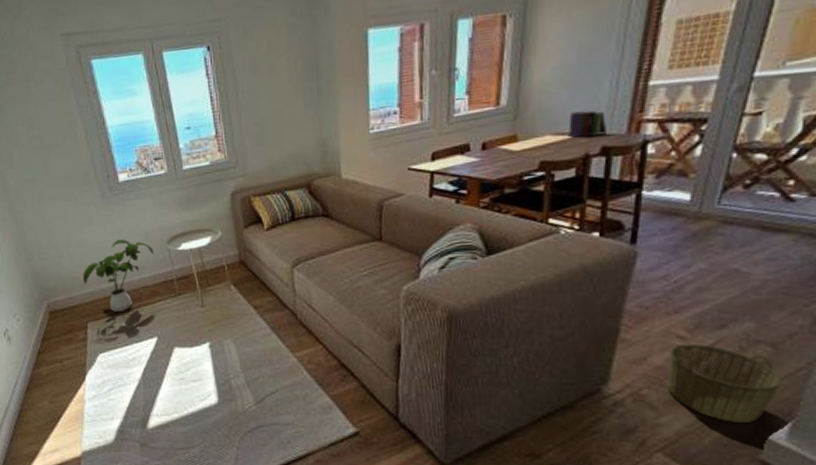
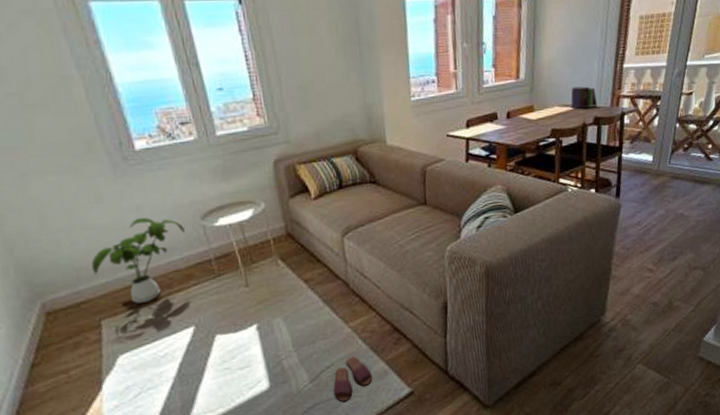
slippers: none [277,386,317,428] -> present [333,356,373,402]
basket: present [667,343,782,424] -> none [643,274,709,332]

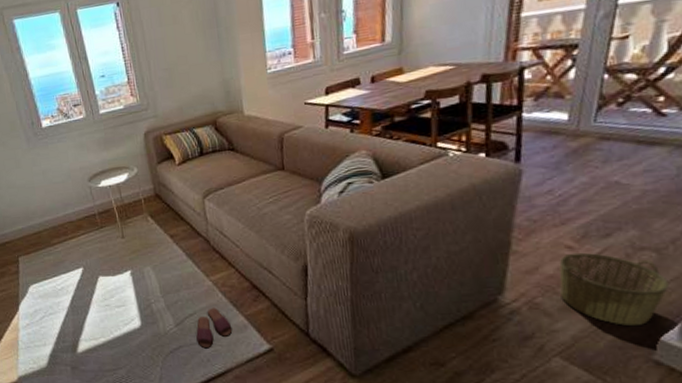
house plant: present [91,217,185,303] -> none [13,179,76,246]
books: present [571,86,597,109] -> none [450,42,485,68]
basket: none [643,274,709,332] -> present [559,252,669,327]

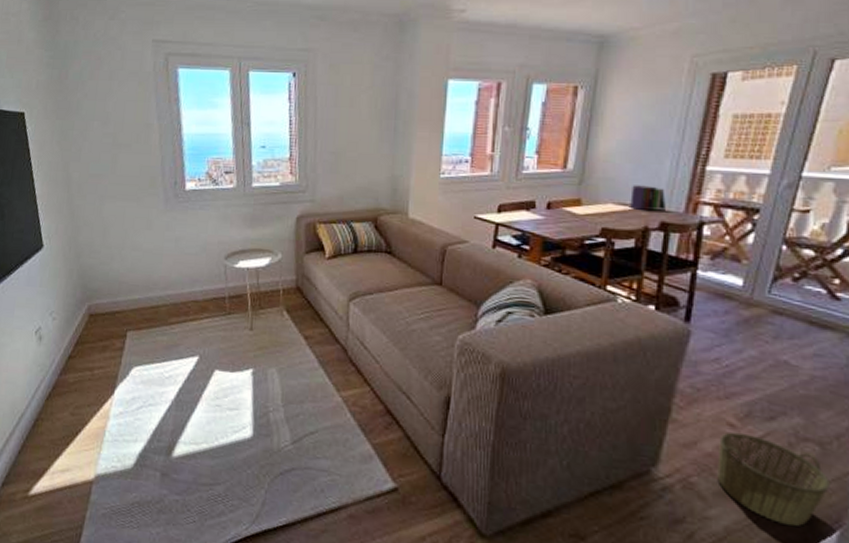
slippers: present [196,307,233,347] -> none [313,428,356,475]
books: none [450,42,485,68] -> present [630,185,665,211]

